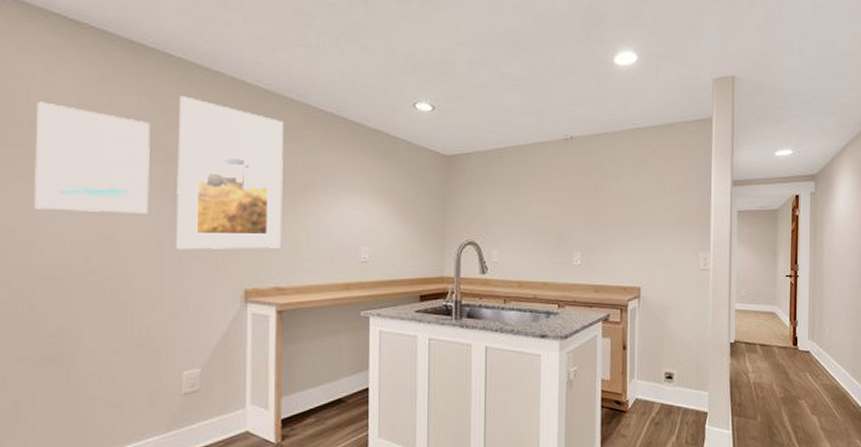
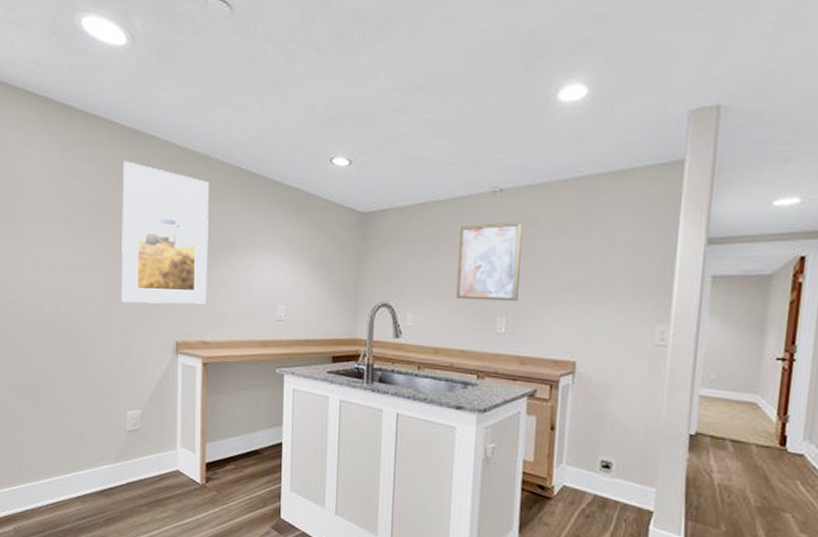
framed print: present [34,101,150,214] -> none [17,171,101,270]
wall art: none [536,166,591,236] -> present [455,222,523,302]

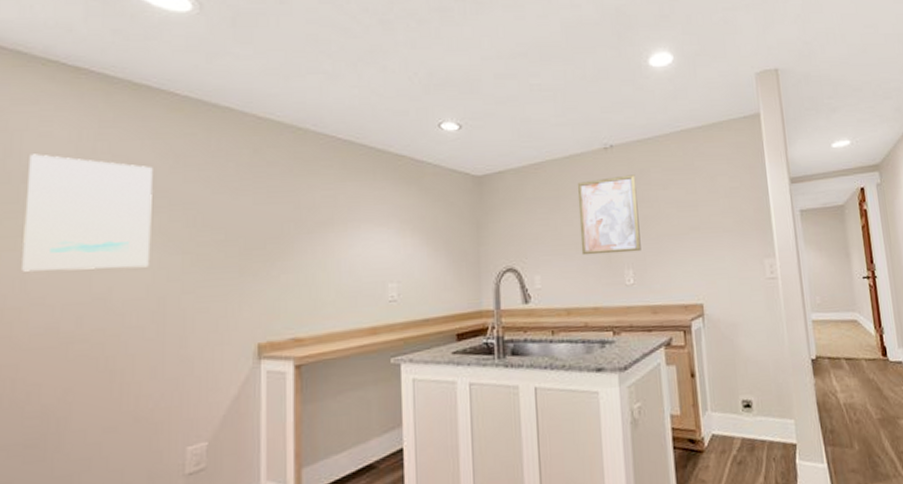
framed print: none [17,171,101,270] -> present [22,154,153,272]
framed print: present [122,161,209,304] -> none [181,135,299,305]

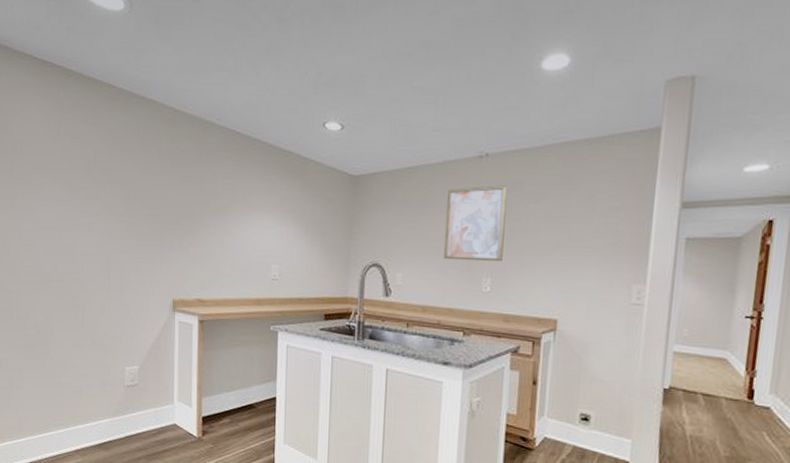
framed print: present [22,154,153,272] -> none [17,133,99,230]

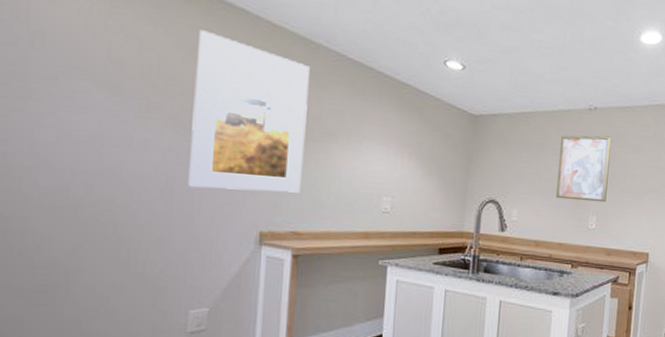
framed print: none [120,124,205,264] -> present [189,30,310,193]

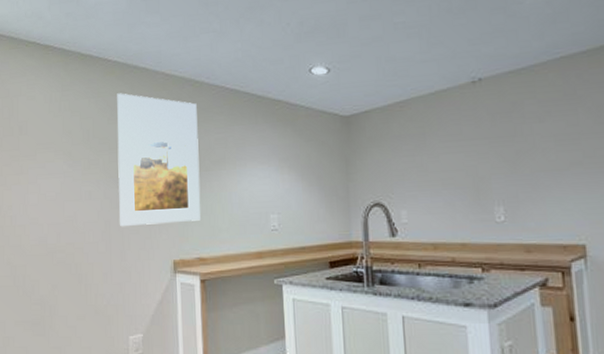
wall art: present [555,135,612,203] -> none [443,108,513,192]

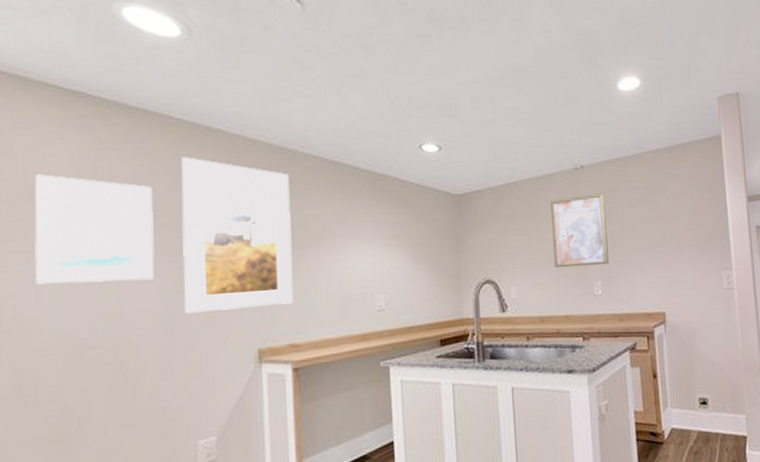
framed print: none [22,113,99,200] -> present [34,174,155,284]
wall art: none [443,108,513,192] -> present [549,193,609,268]

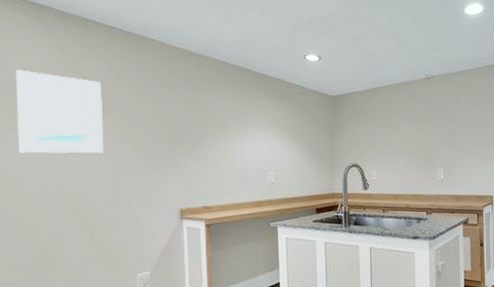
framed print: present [181,157,293,314] -> none [122,59,206,180]
wall art: present [549,193,609,268] -> none [405,99,450,157]

